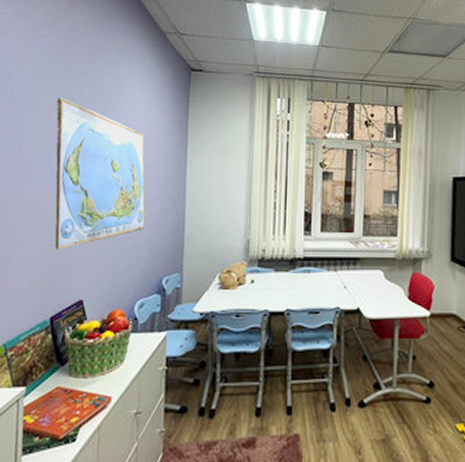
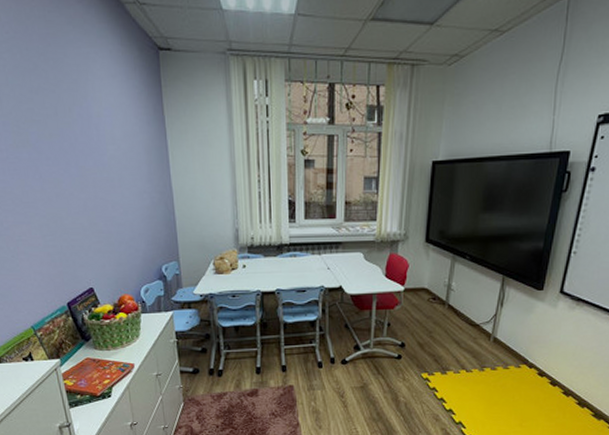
world map: present [54,96,146,250] -> none [21,85,138,244]

